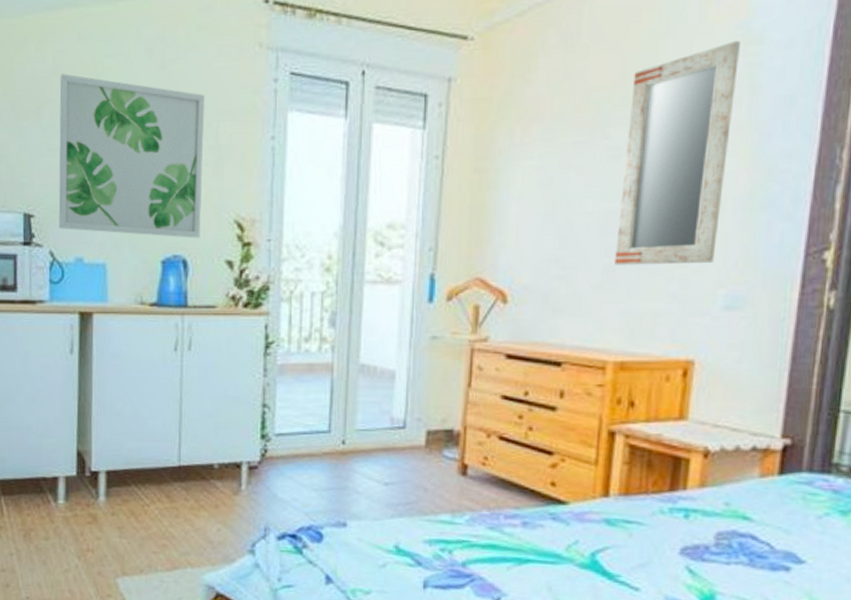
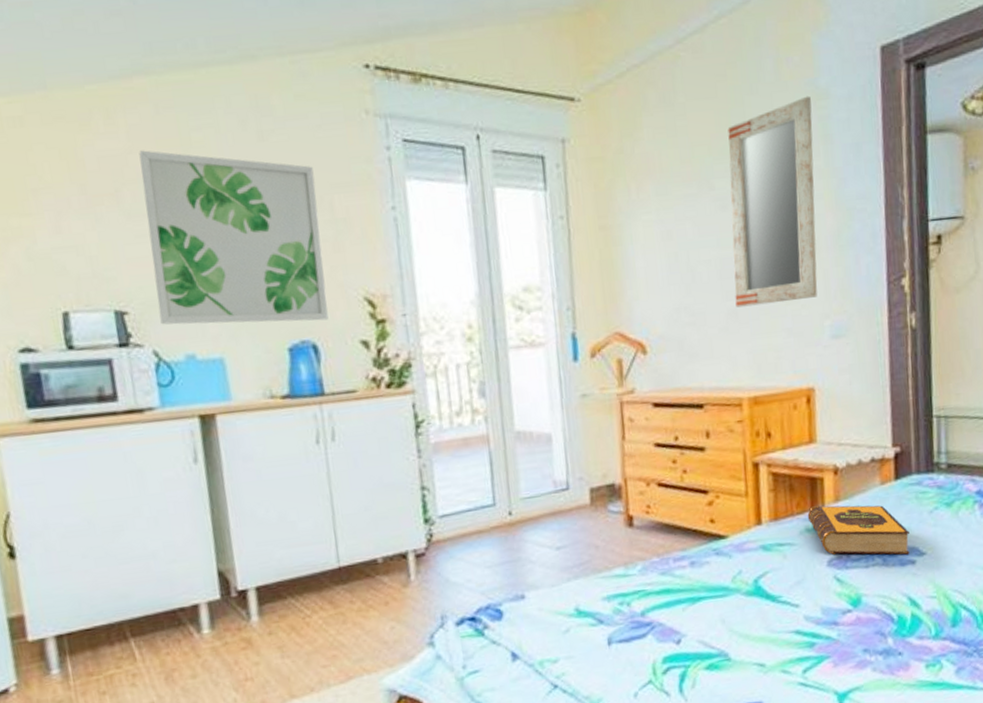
hardback book: none [664,488,788,559] -> present [807,505,910,555]

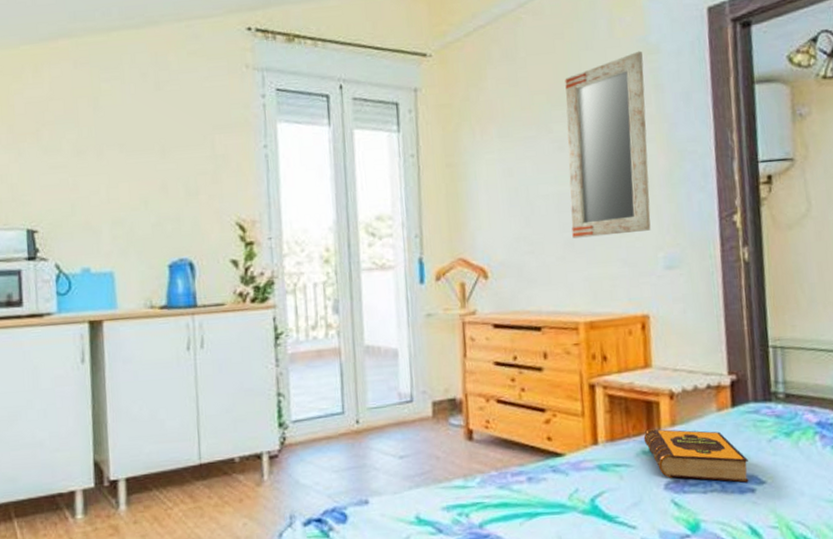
wall art: present [139,150,329,325] -> none [58,97,205,242]

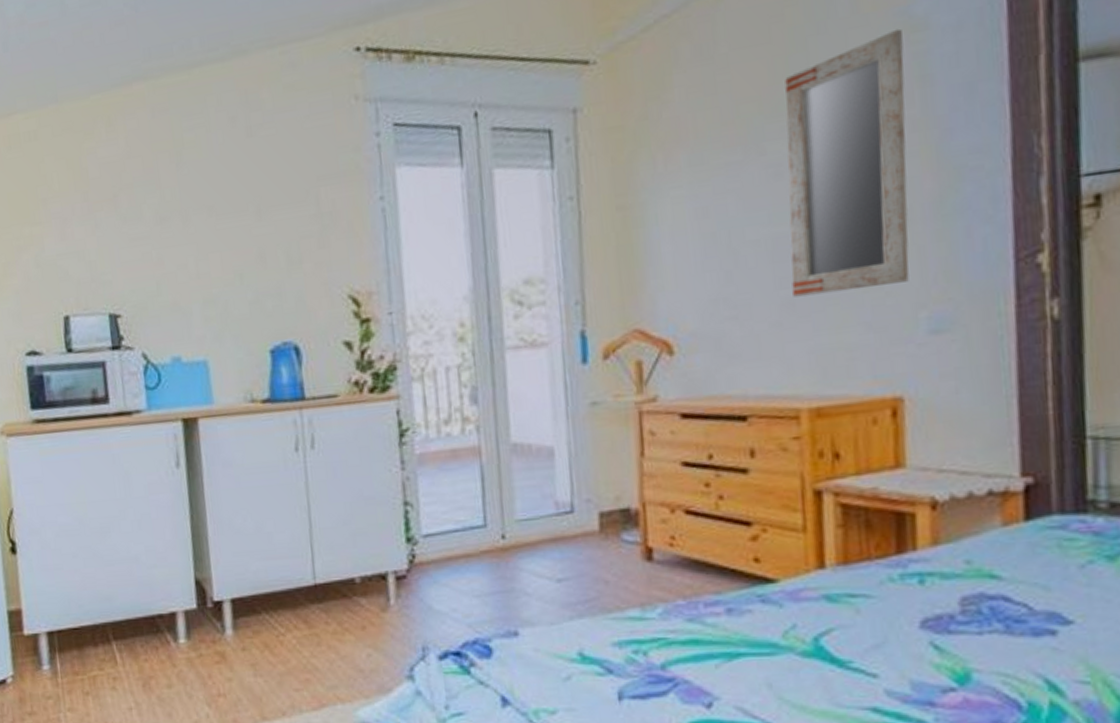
hardback book: present [643,429,749,482] -> none [891,549,1048,622]

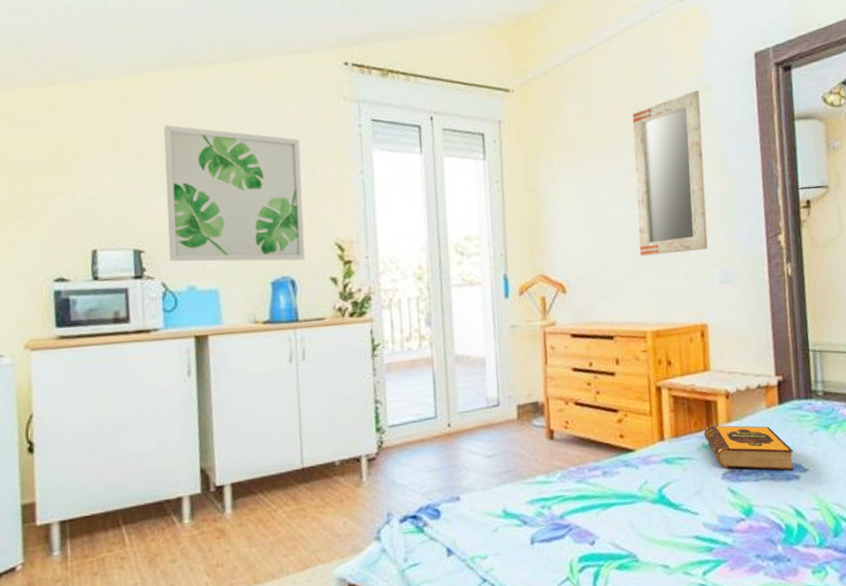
wall art: none [136,154,311,327] -> present [163,125,306,262]
hardback book: none [891,549,1048,622] -> present [703,425,794,471]

